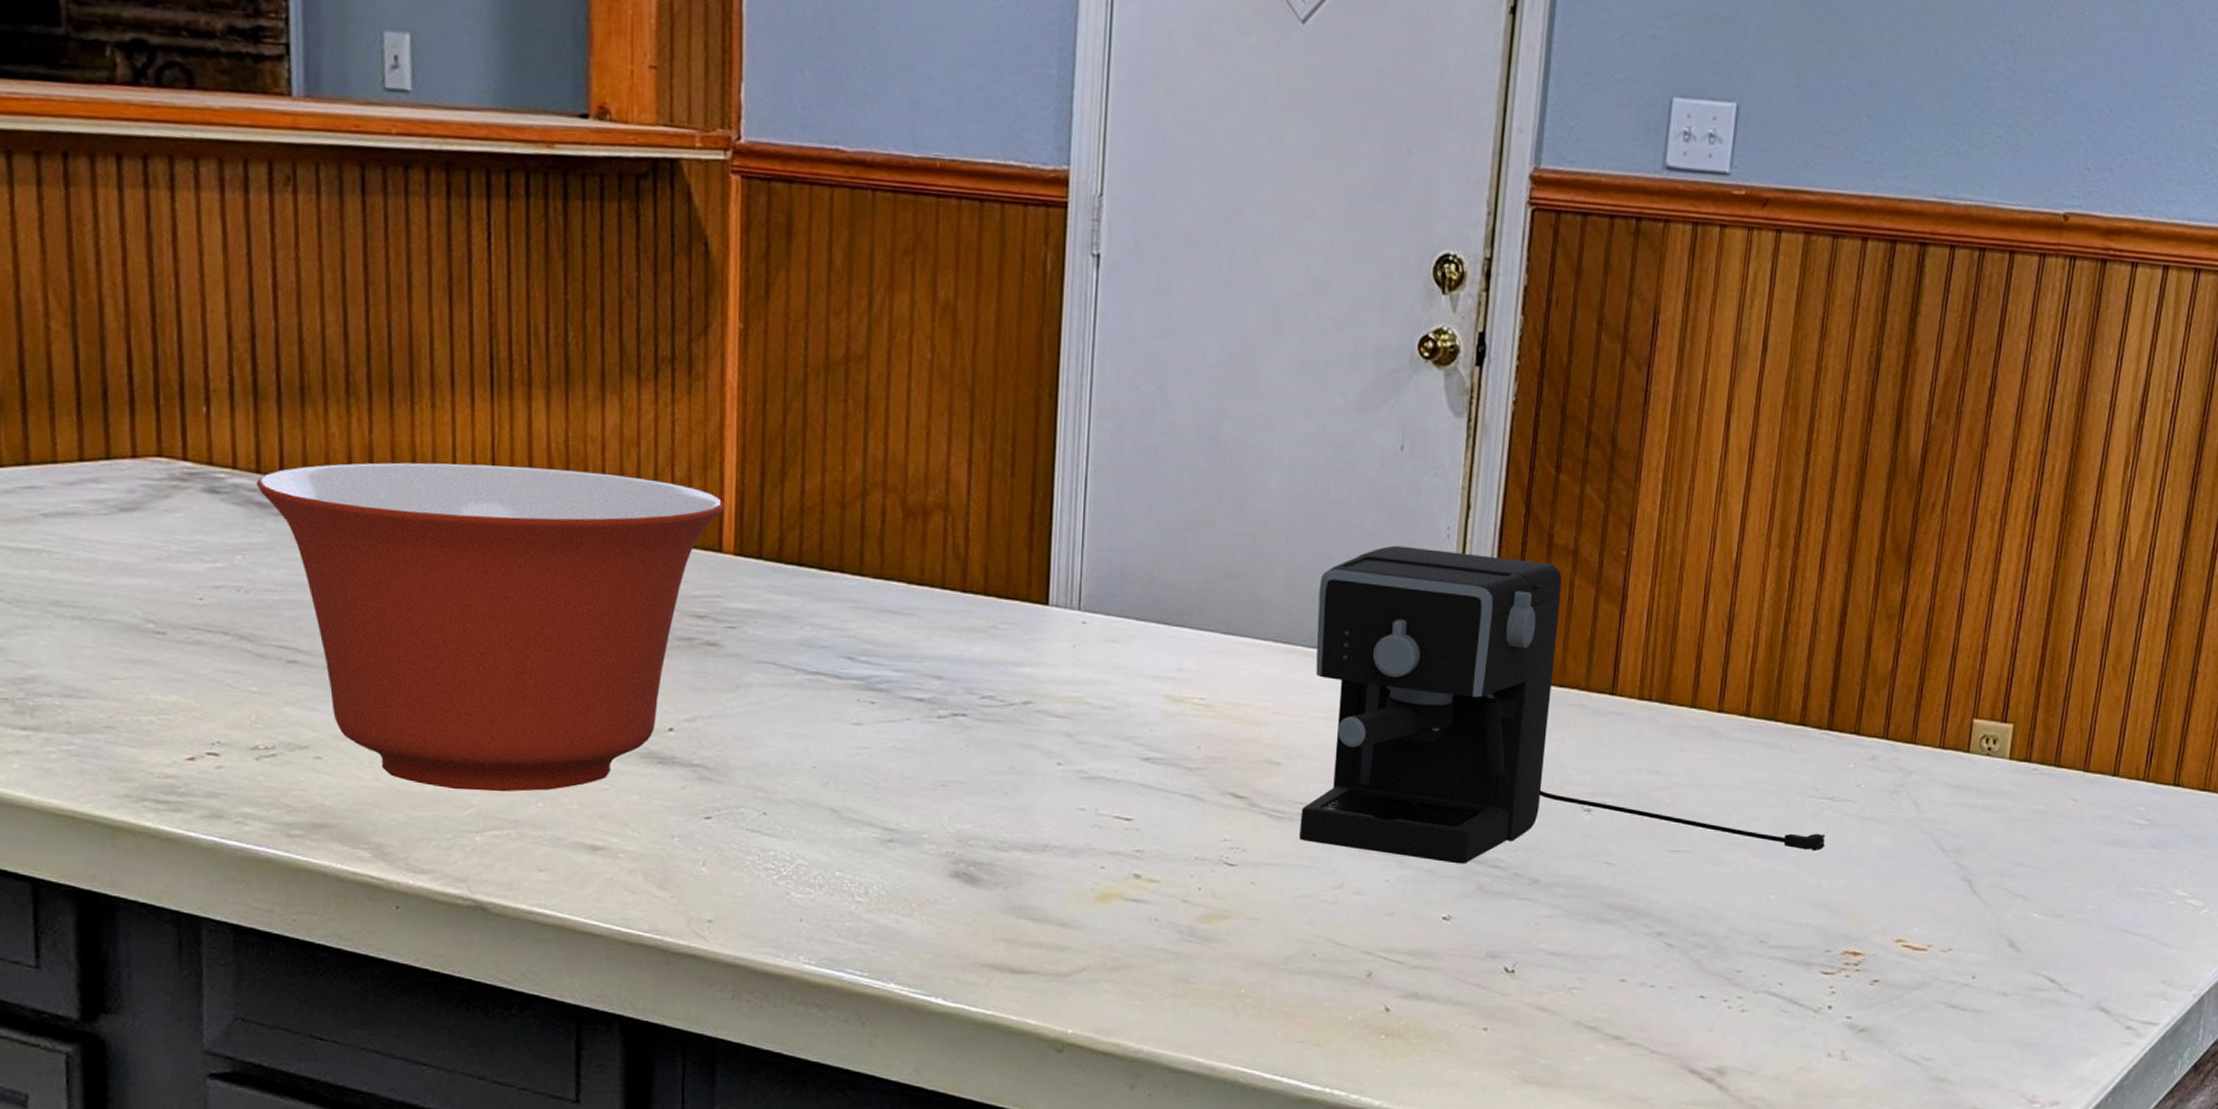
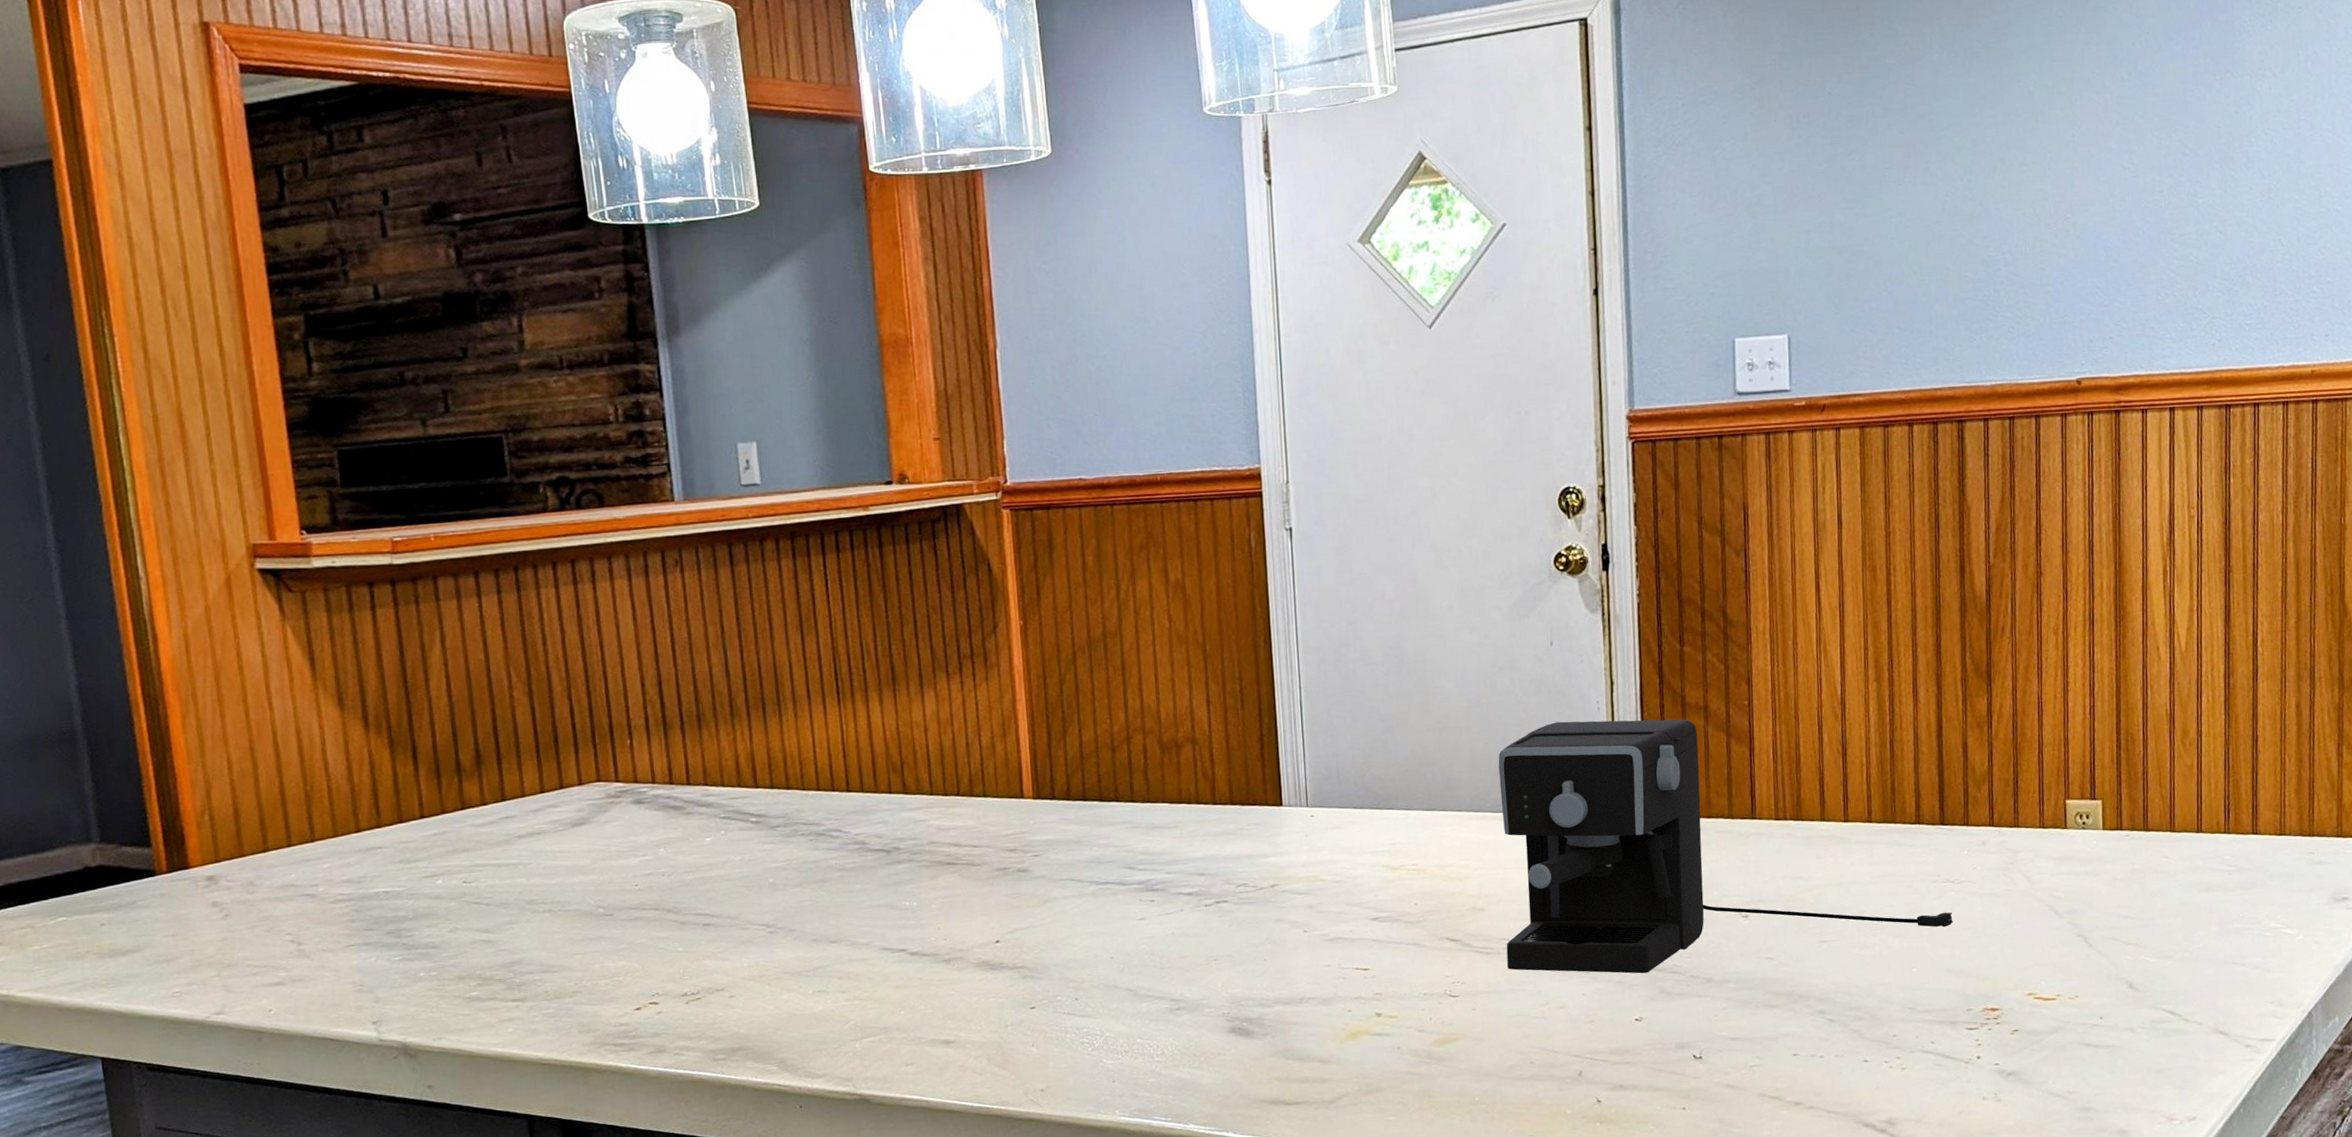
mixing bowl: present [256,462,724,792] -> none [670,749,1022,1009]

